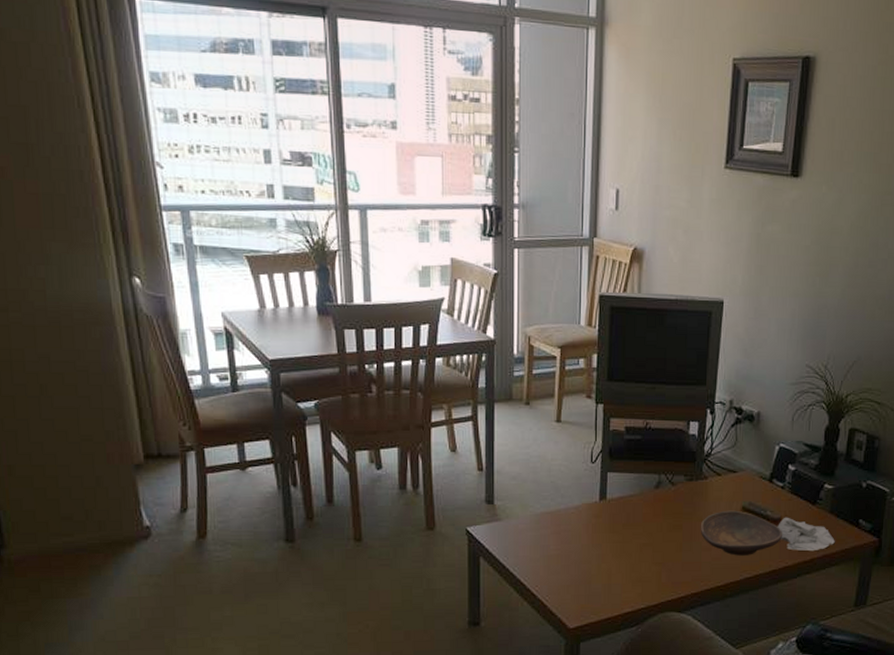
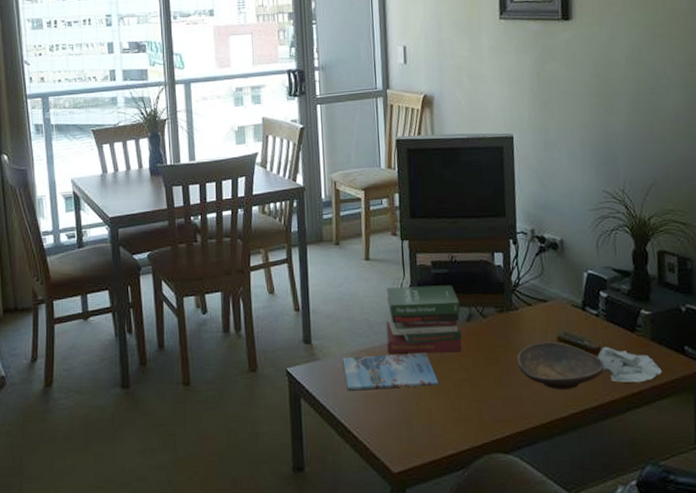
magazine: none [526,517,621,550] -> present [342,353,438,390]
books: none [573,451,650,518] -> present [386,285,462,354]

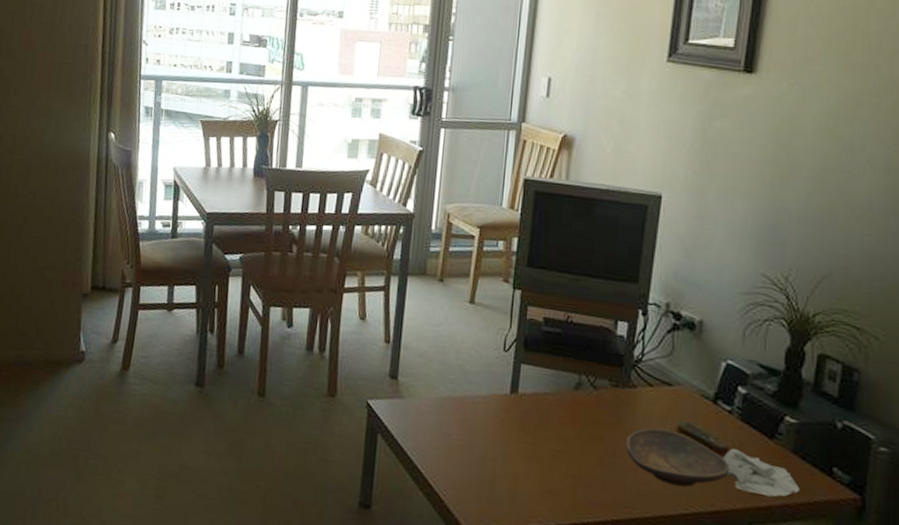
magazine: present [342,353,438,390] -> none [428,400,531,451]
books: present [386,285,462,354] -> none [479,337,569,421]

